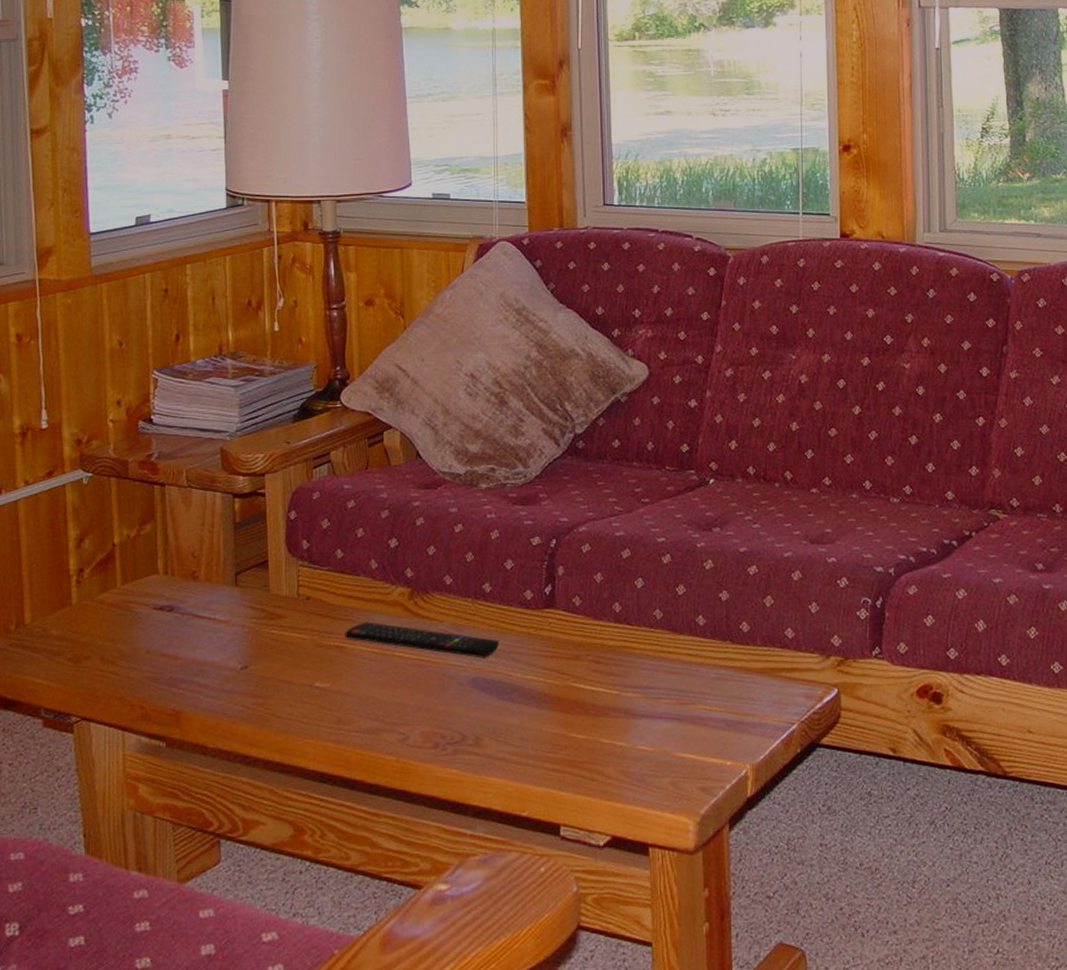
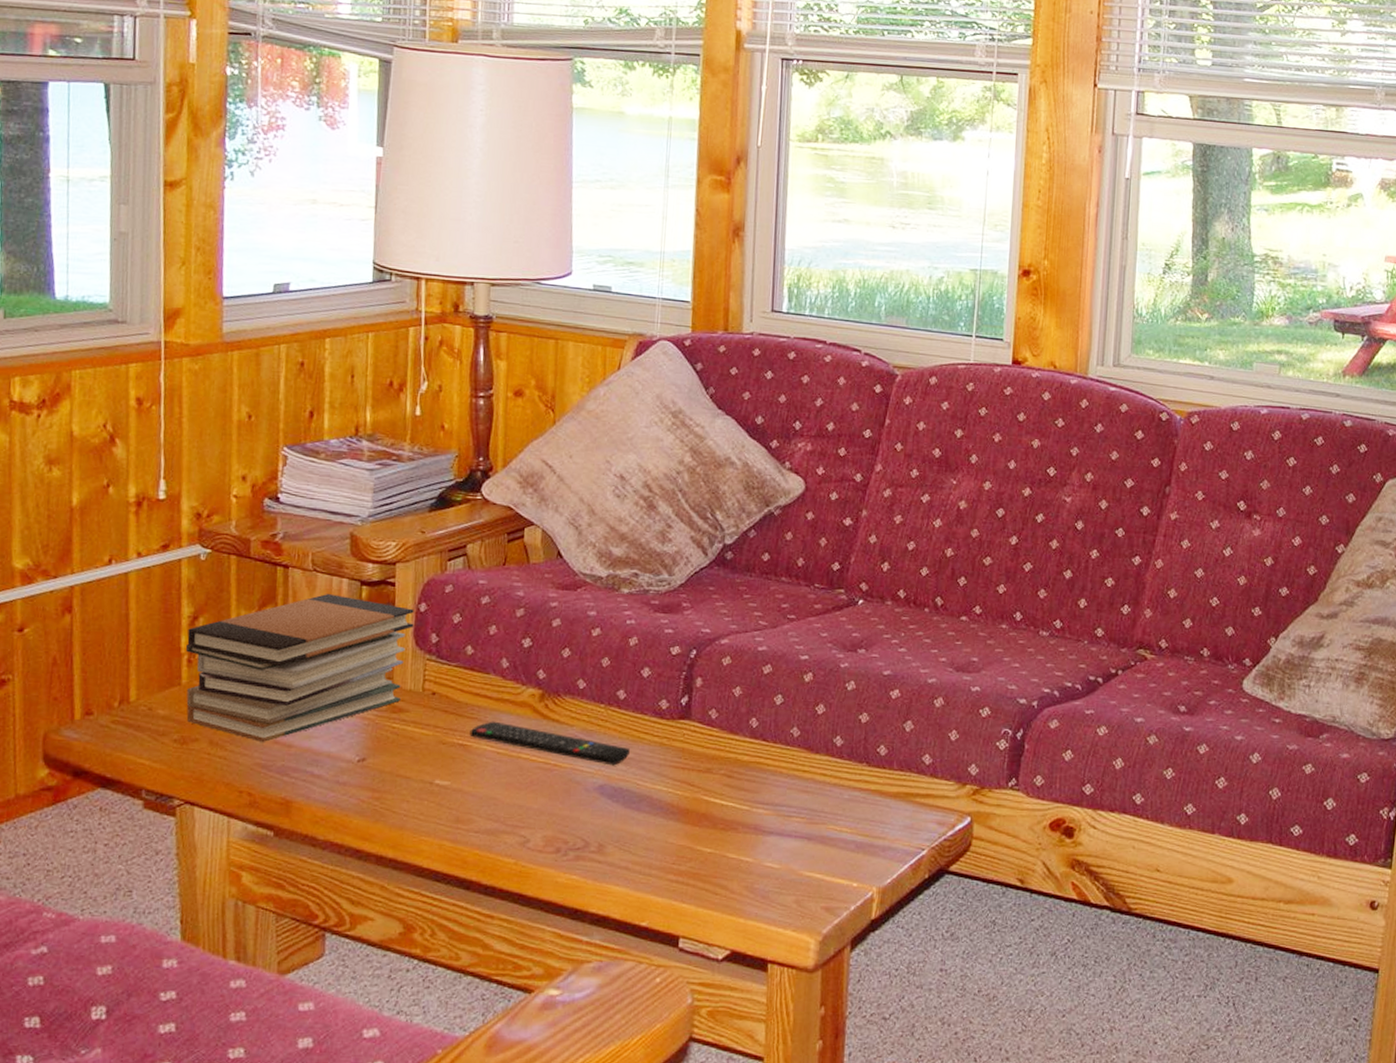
book stack: none [73,508,286,657] -> present [185,594,414,743]

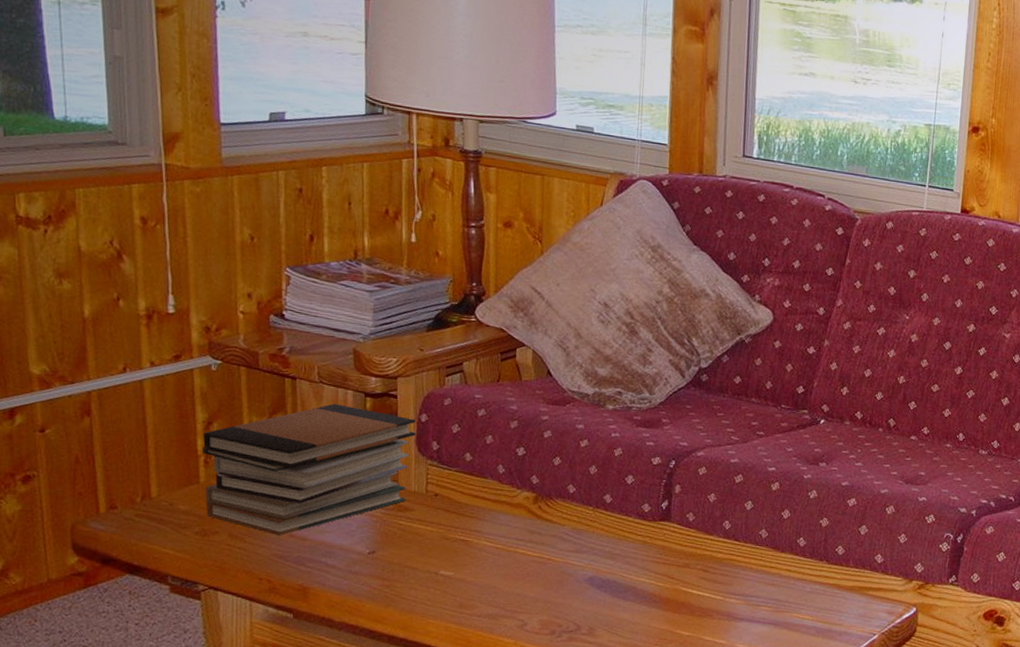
remote control: present [469,721,630,766] -> none [470,520,616,561]

